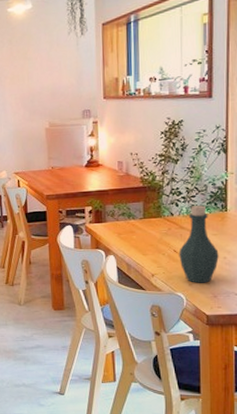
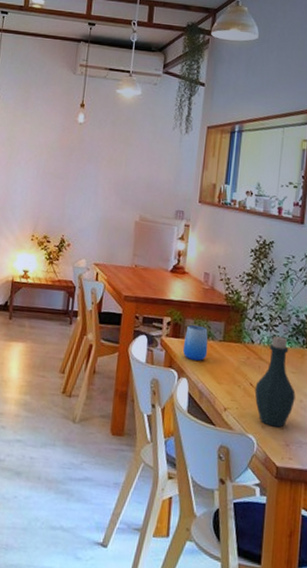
cup: none [106,208,130,239] -> present [182,324,208,361]

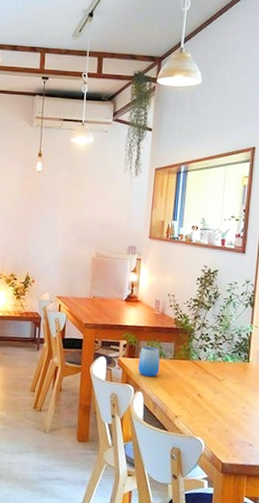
bottle: present [254,336,296,428] -> none [202,353,238,431]

